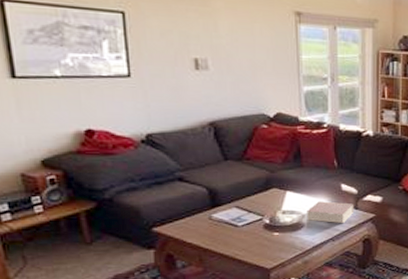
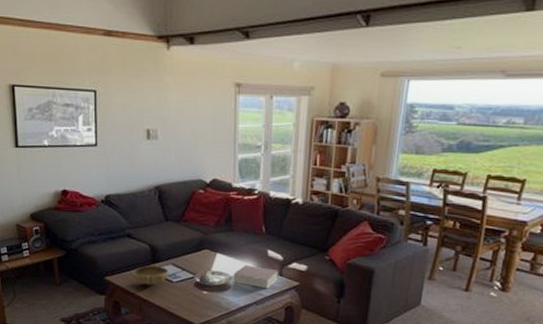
bowl: none [187,208,233,234] -> present [132,263,169,287]

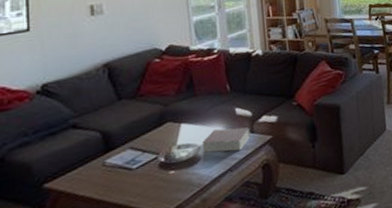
bowl: present [132,263,169,287] -> none [80,152,127,183]

